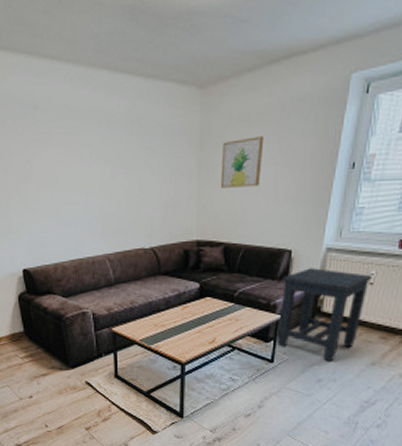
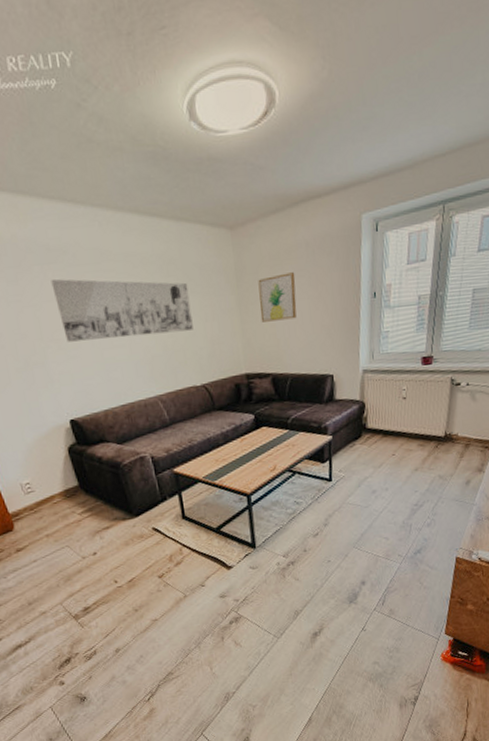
wall art: none [21,133,149,195] -> present [51,278,193,342]
side table: present [276,268,372,362] -> none [329,389,404,474]

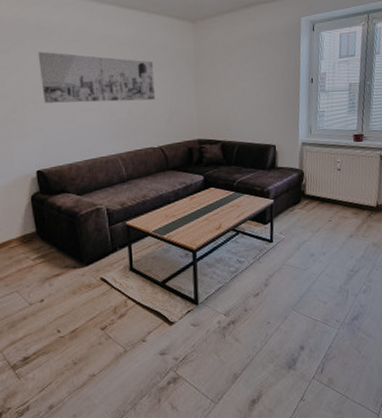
wall art: present [258,272,297,322] -> none [213,58,245,97]

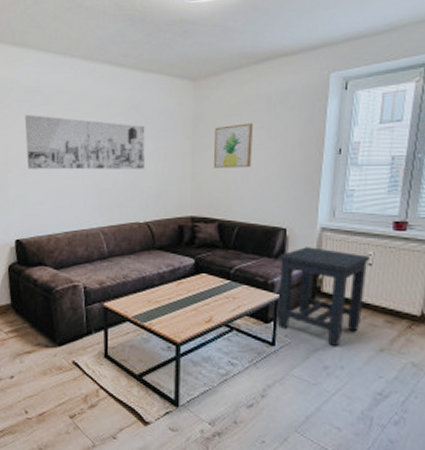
wall art: none [213,58,245,97] -> present [213,123,254,168]
side table: none [271,159,339,238] -> present [277,247,370,347]

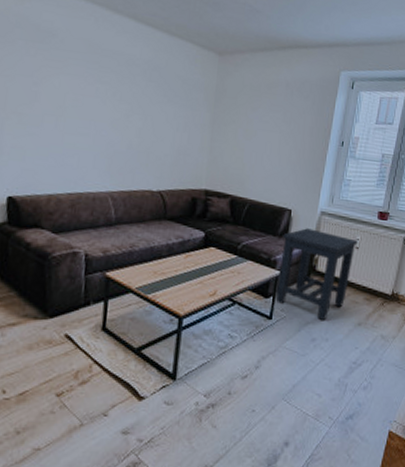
wall art: present [24,114,145,170] -> none [29,56,167,136]
wall art: present [213,123,254,168] -> none [231,104,272,148]

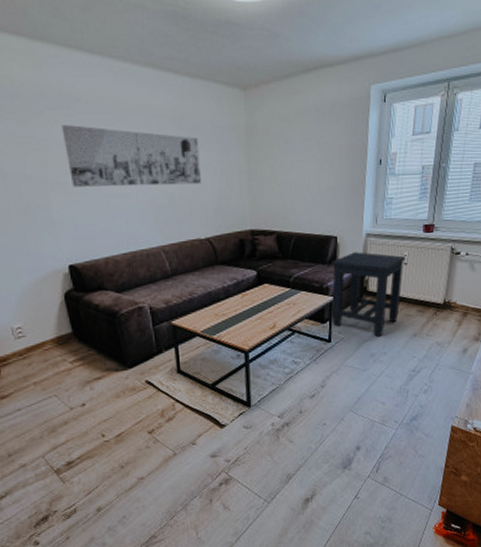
wall art: none [29,56,167,136] -> present [61,124,201,187]

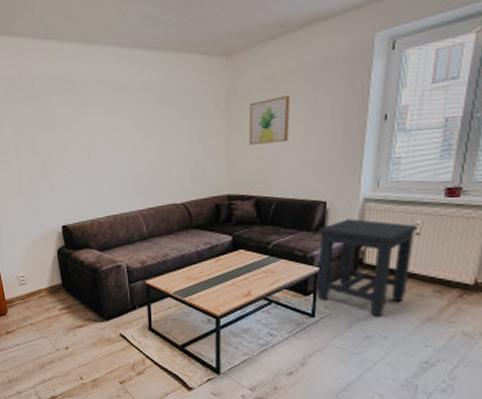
wall art: present [61,124,201,187] -> none [63,106,179,159]
wall art: none [268,135,305,181] -> present [248,95,291,145]

